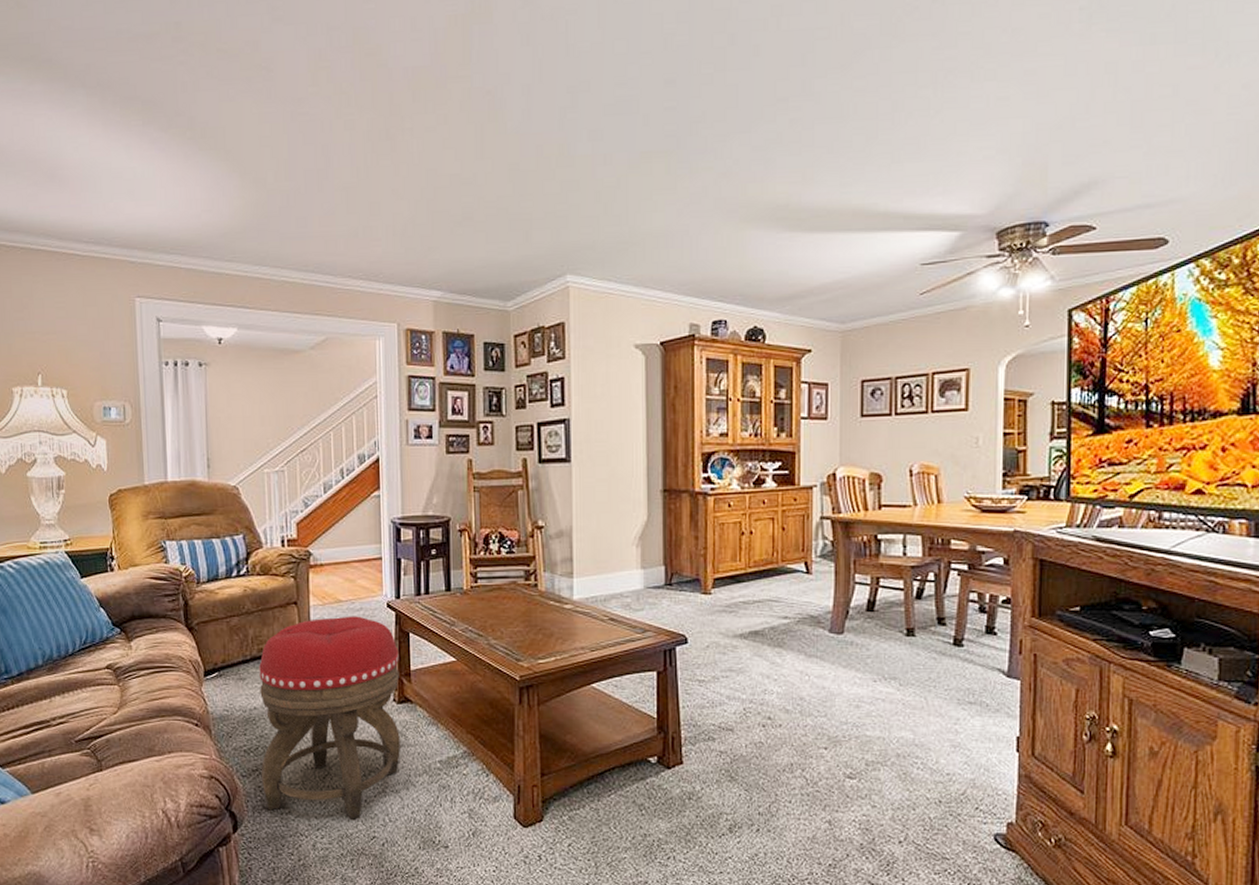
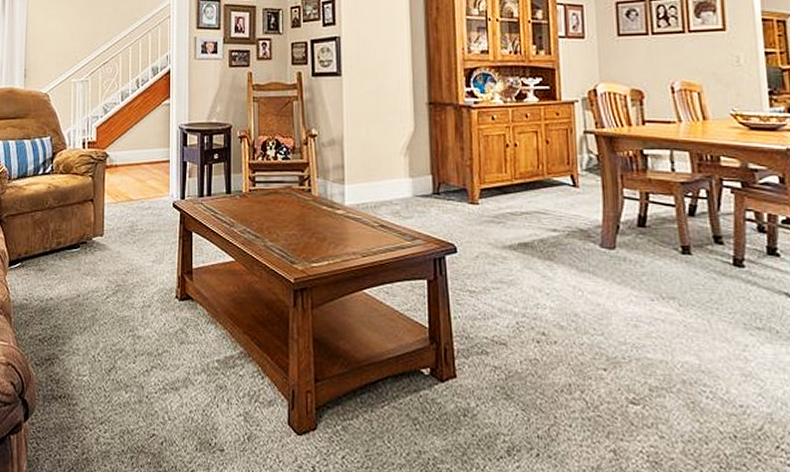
footstool: present [259,616,400,819] -> none [52,214,182,415]

